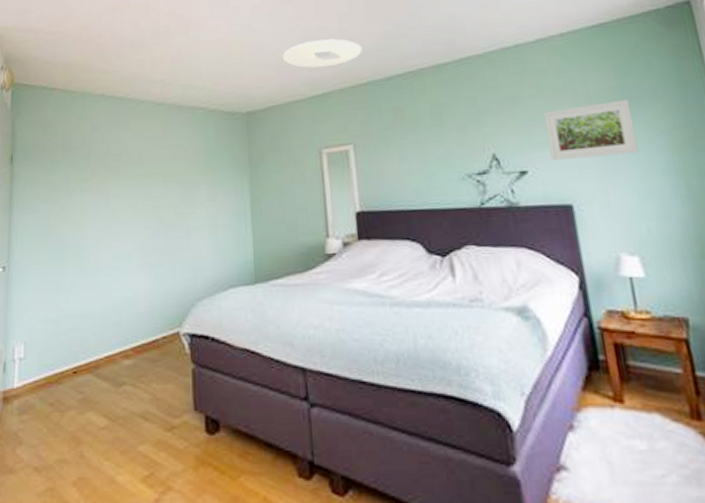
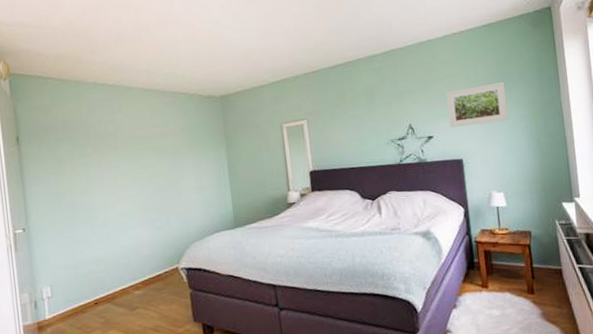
ceiling light: present [283,38,362,68] -> none [248,34,312,59]

